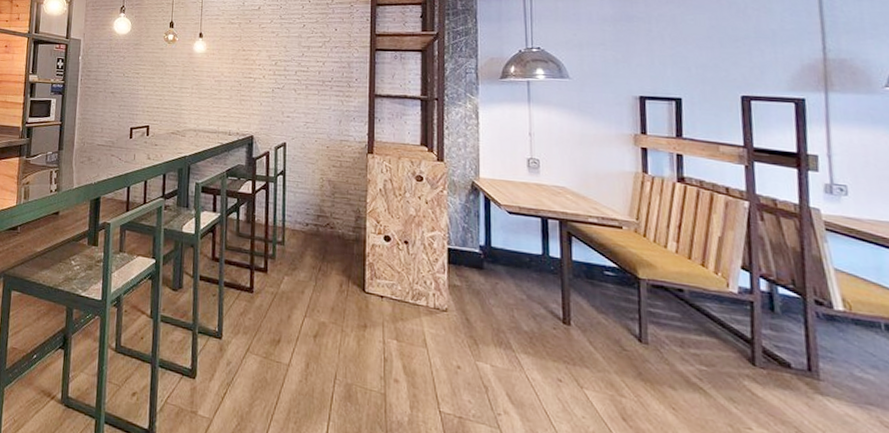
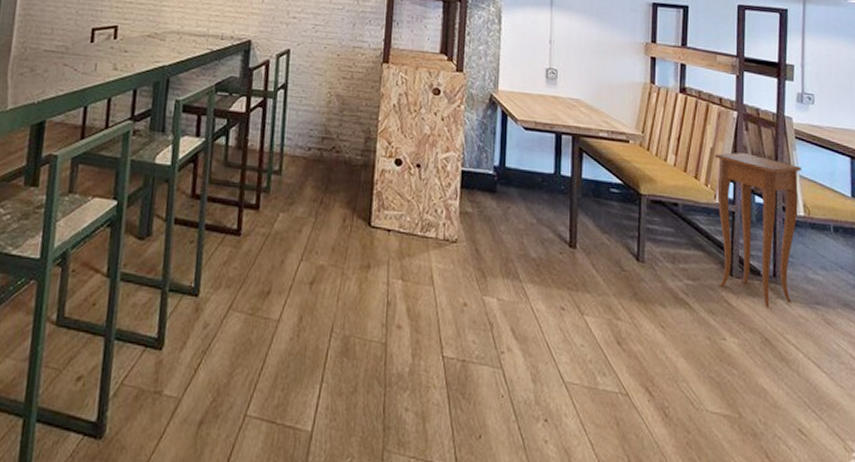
side table: none [724,242,837,402] -> present [714,152,802,307]

